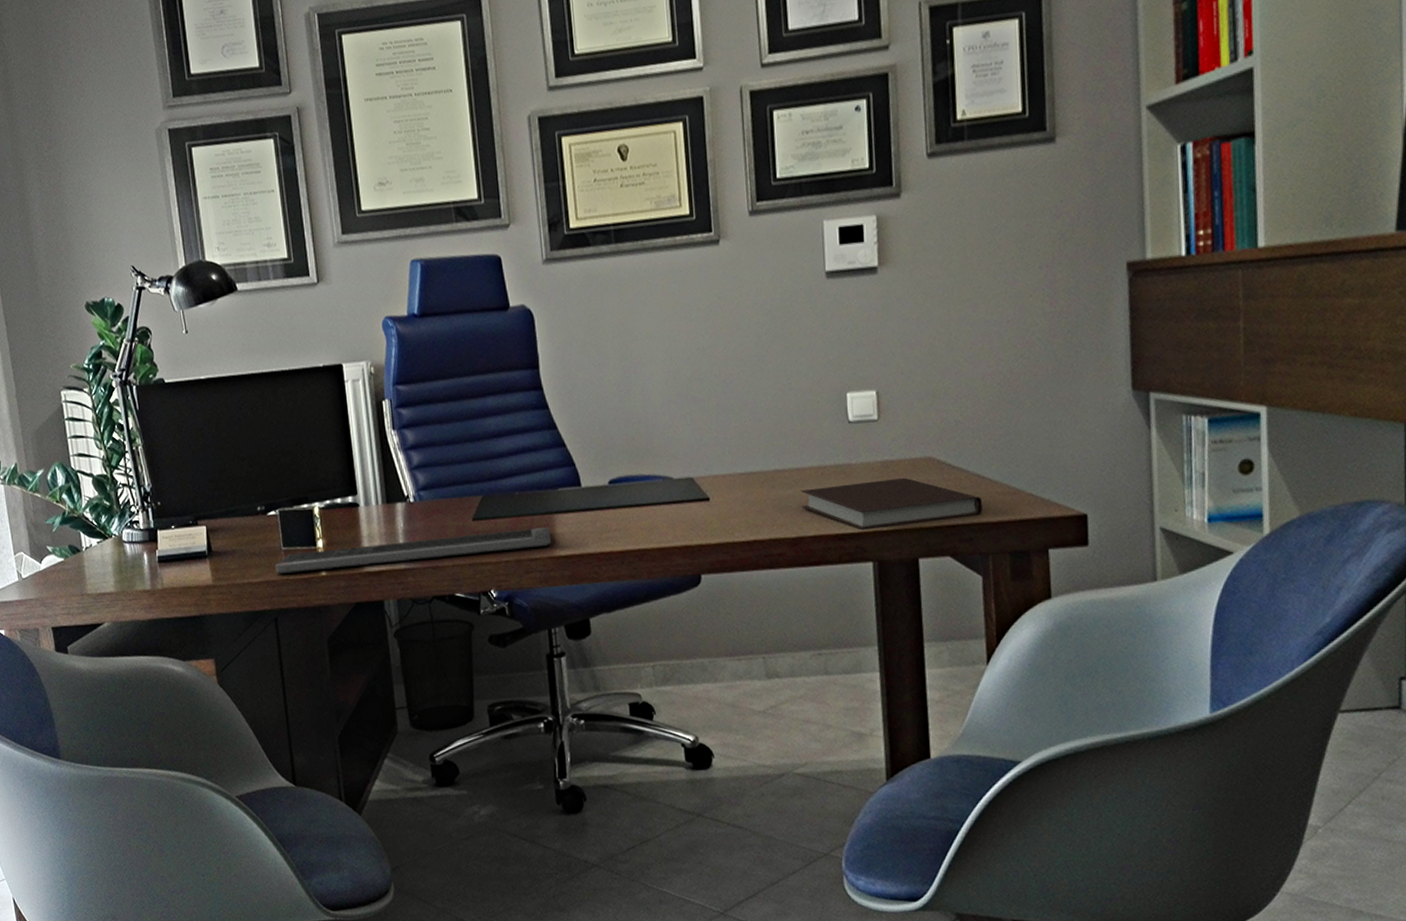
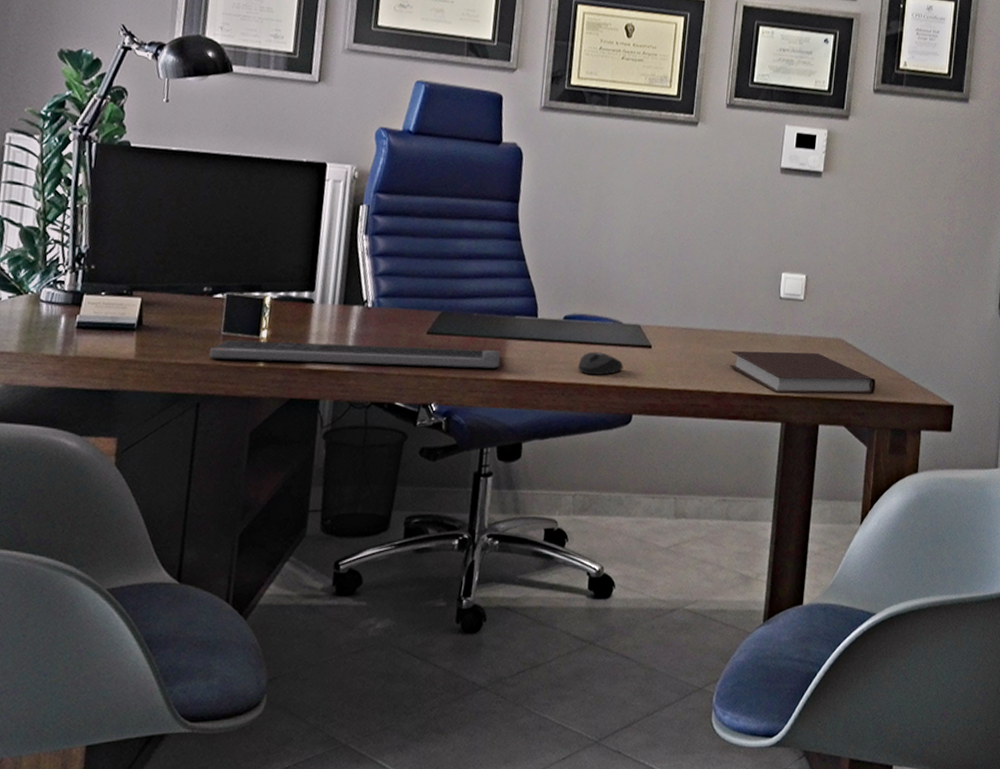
mouse: none [633,513,682,539] -> present [577,351,624,376]

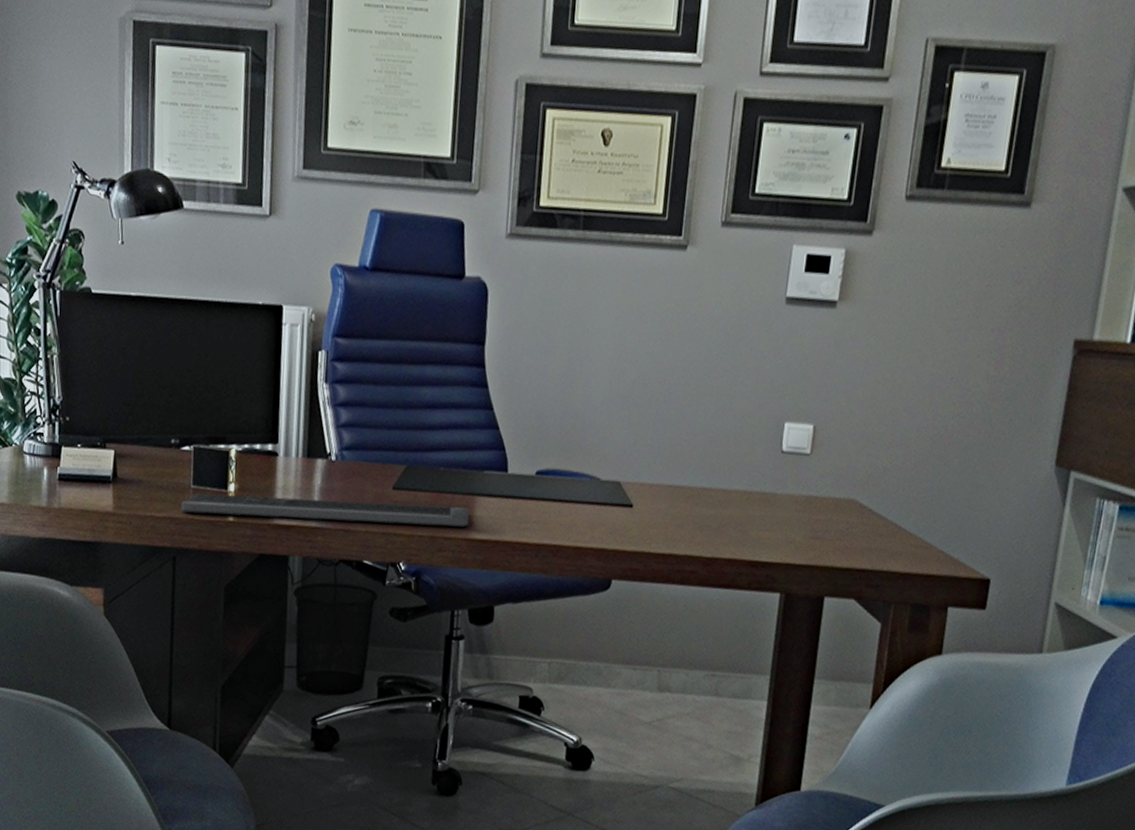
mouse: present [577,351,624,376] -> none [551,510,602,537]
notebook: present [729,350,876,395] -> none [721,511,895,564]

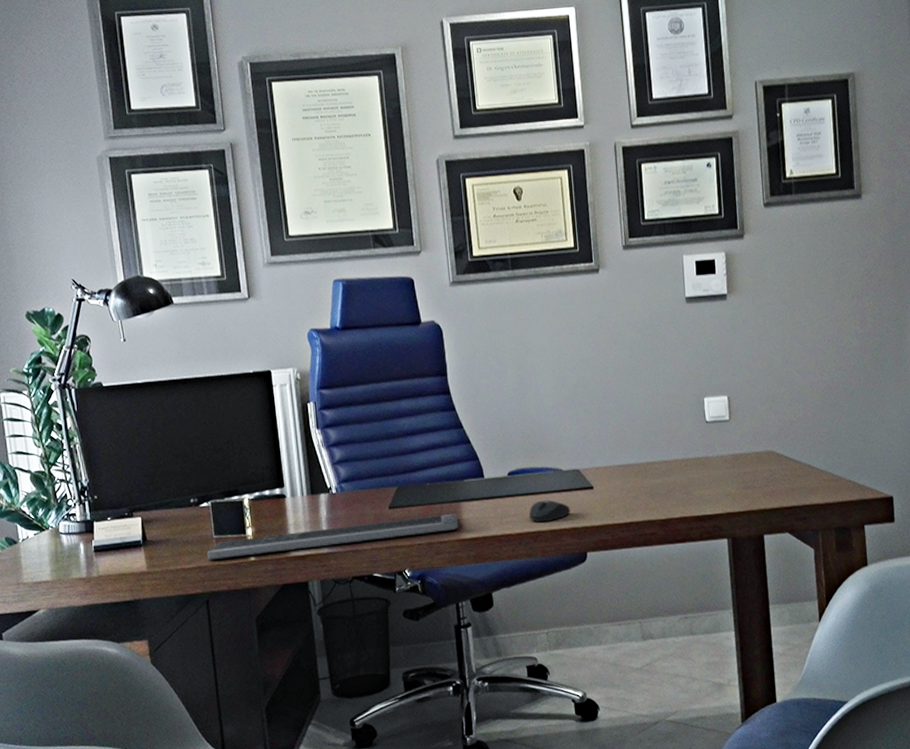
mouse: none [551,510,602,537] -> present [529,500,571,523]

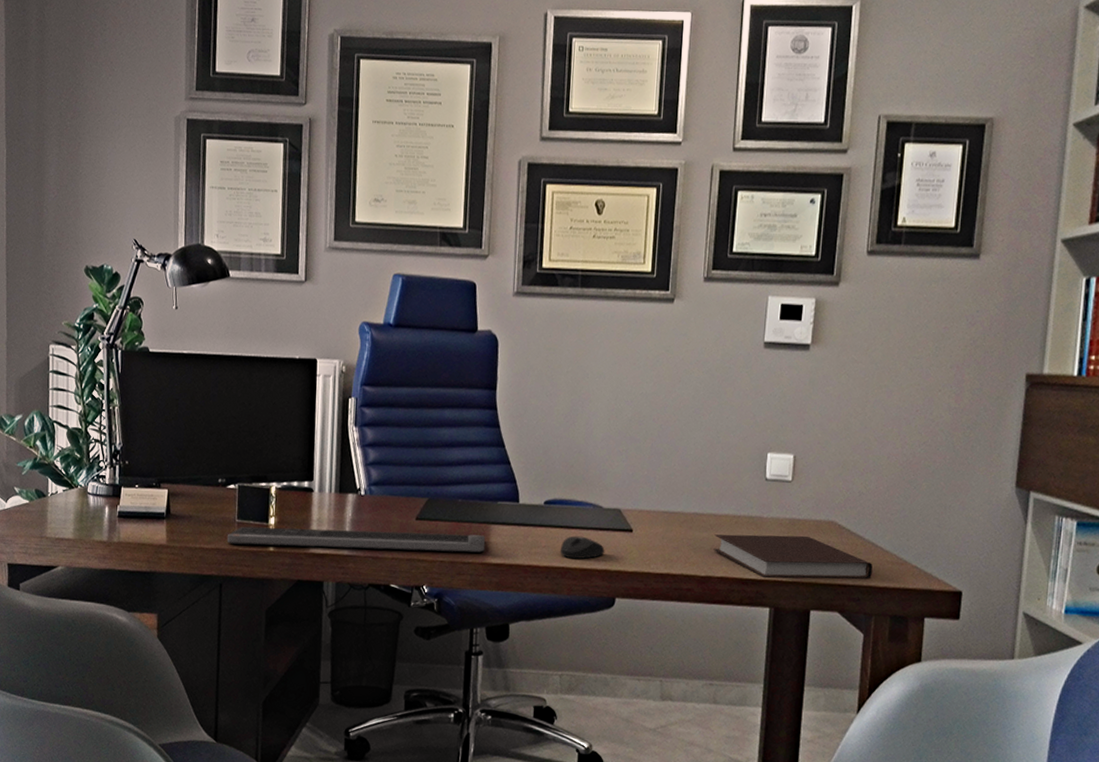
notebook: none [668,468,813,513] -> present [713,534,873,580]

